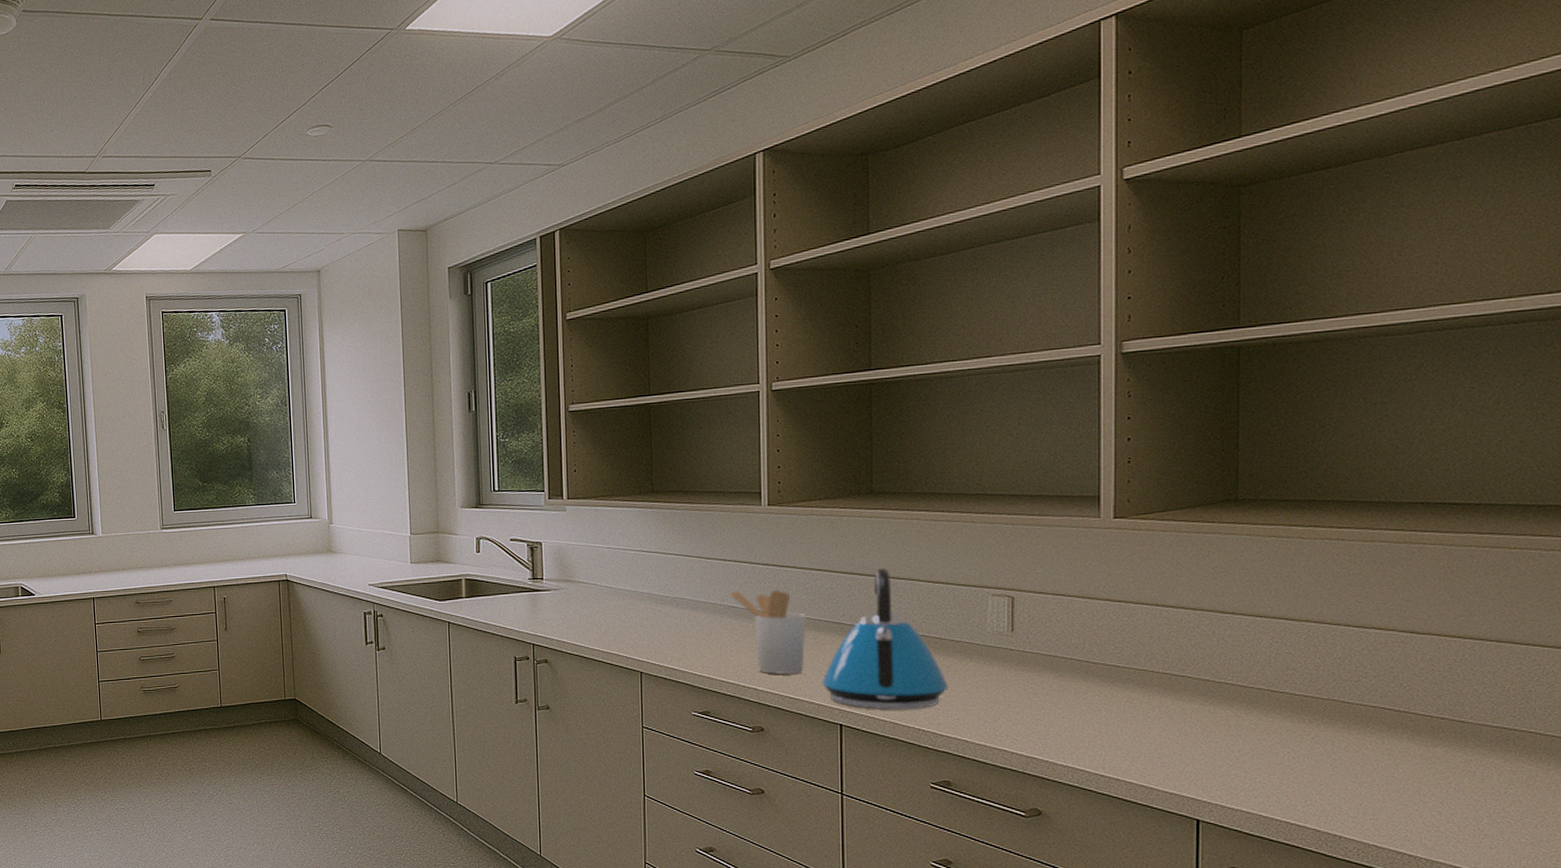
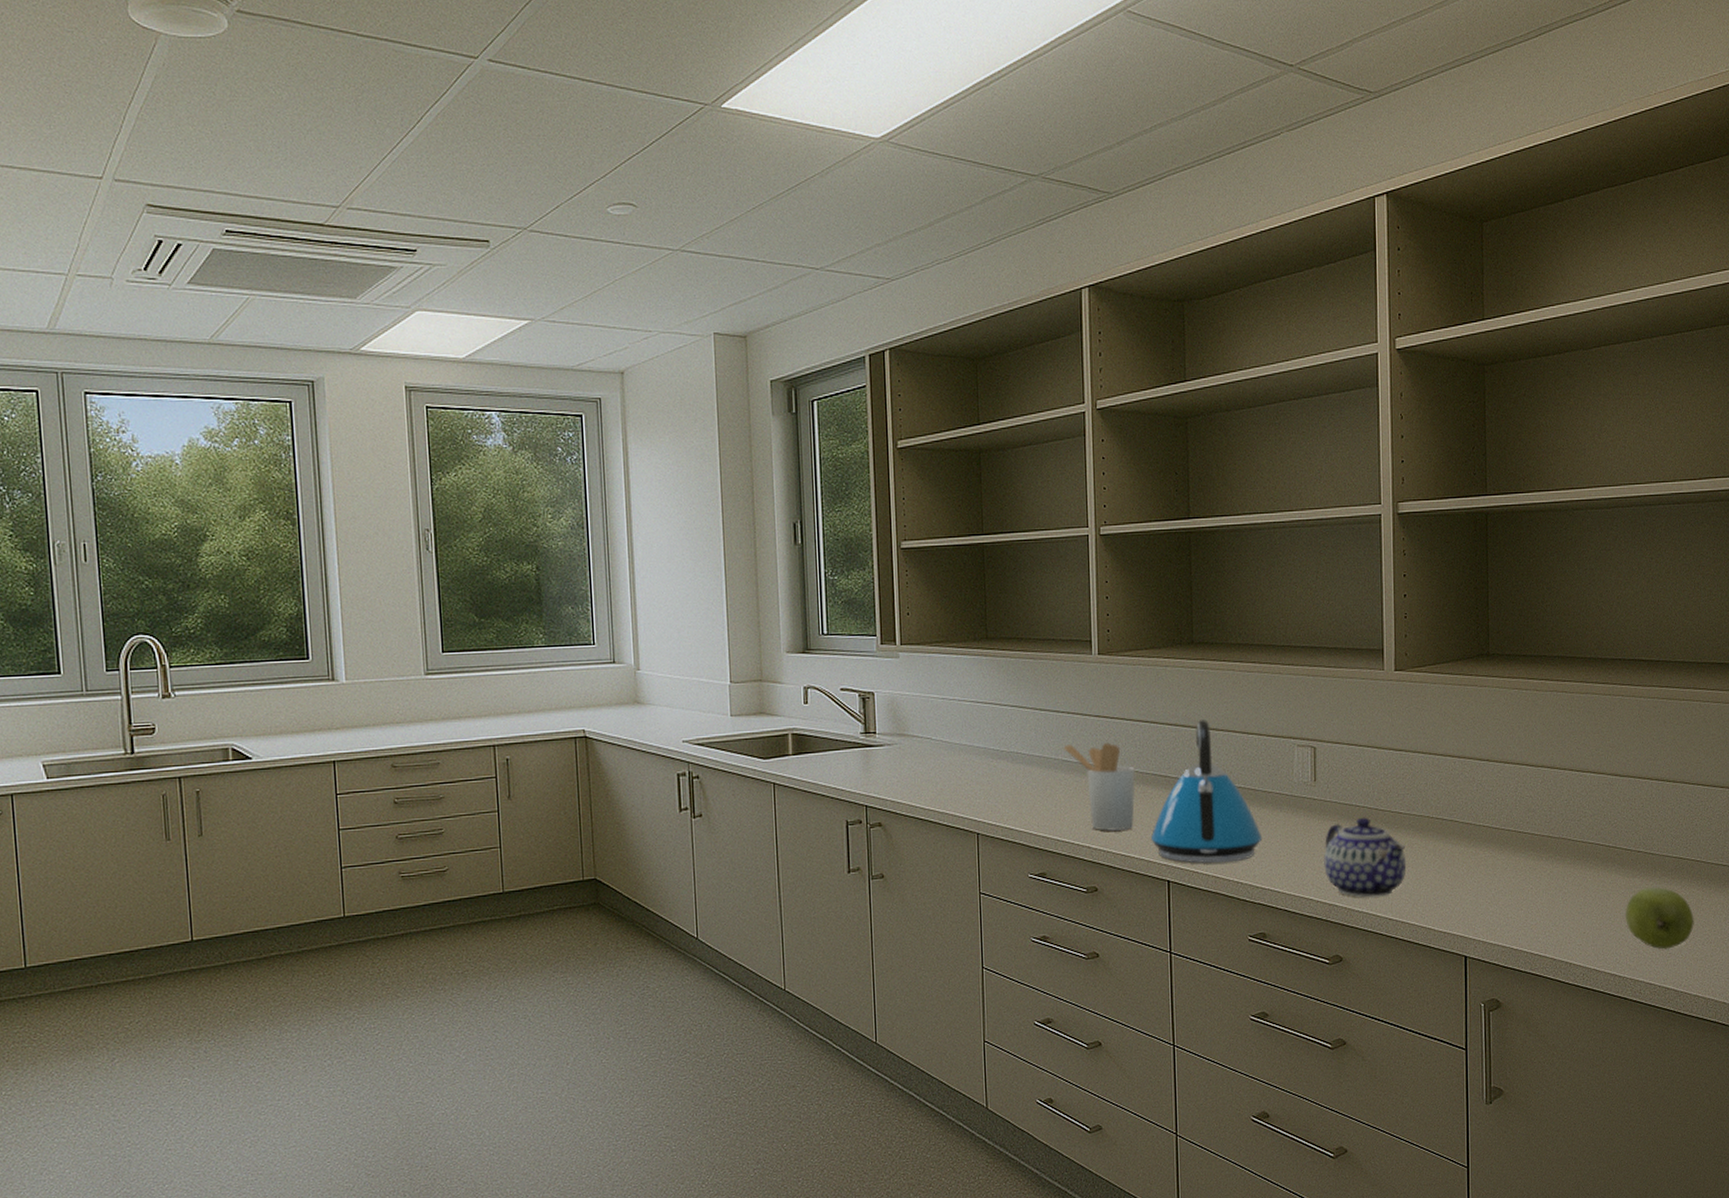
teapot: none [1021,669,1124,752] -> present [1324,817,1407,898]
apple: none [1421,759,1523,830] -> present [1626,887,1694,950]

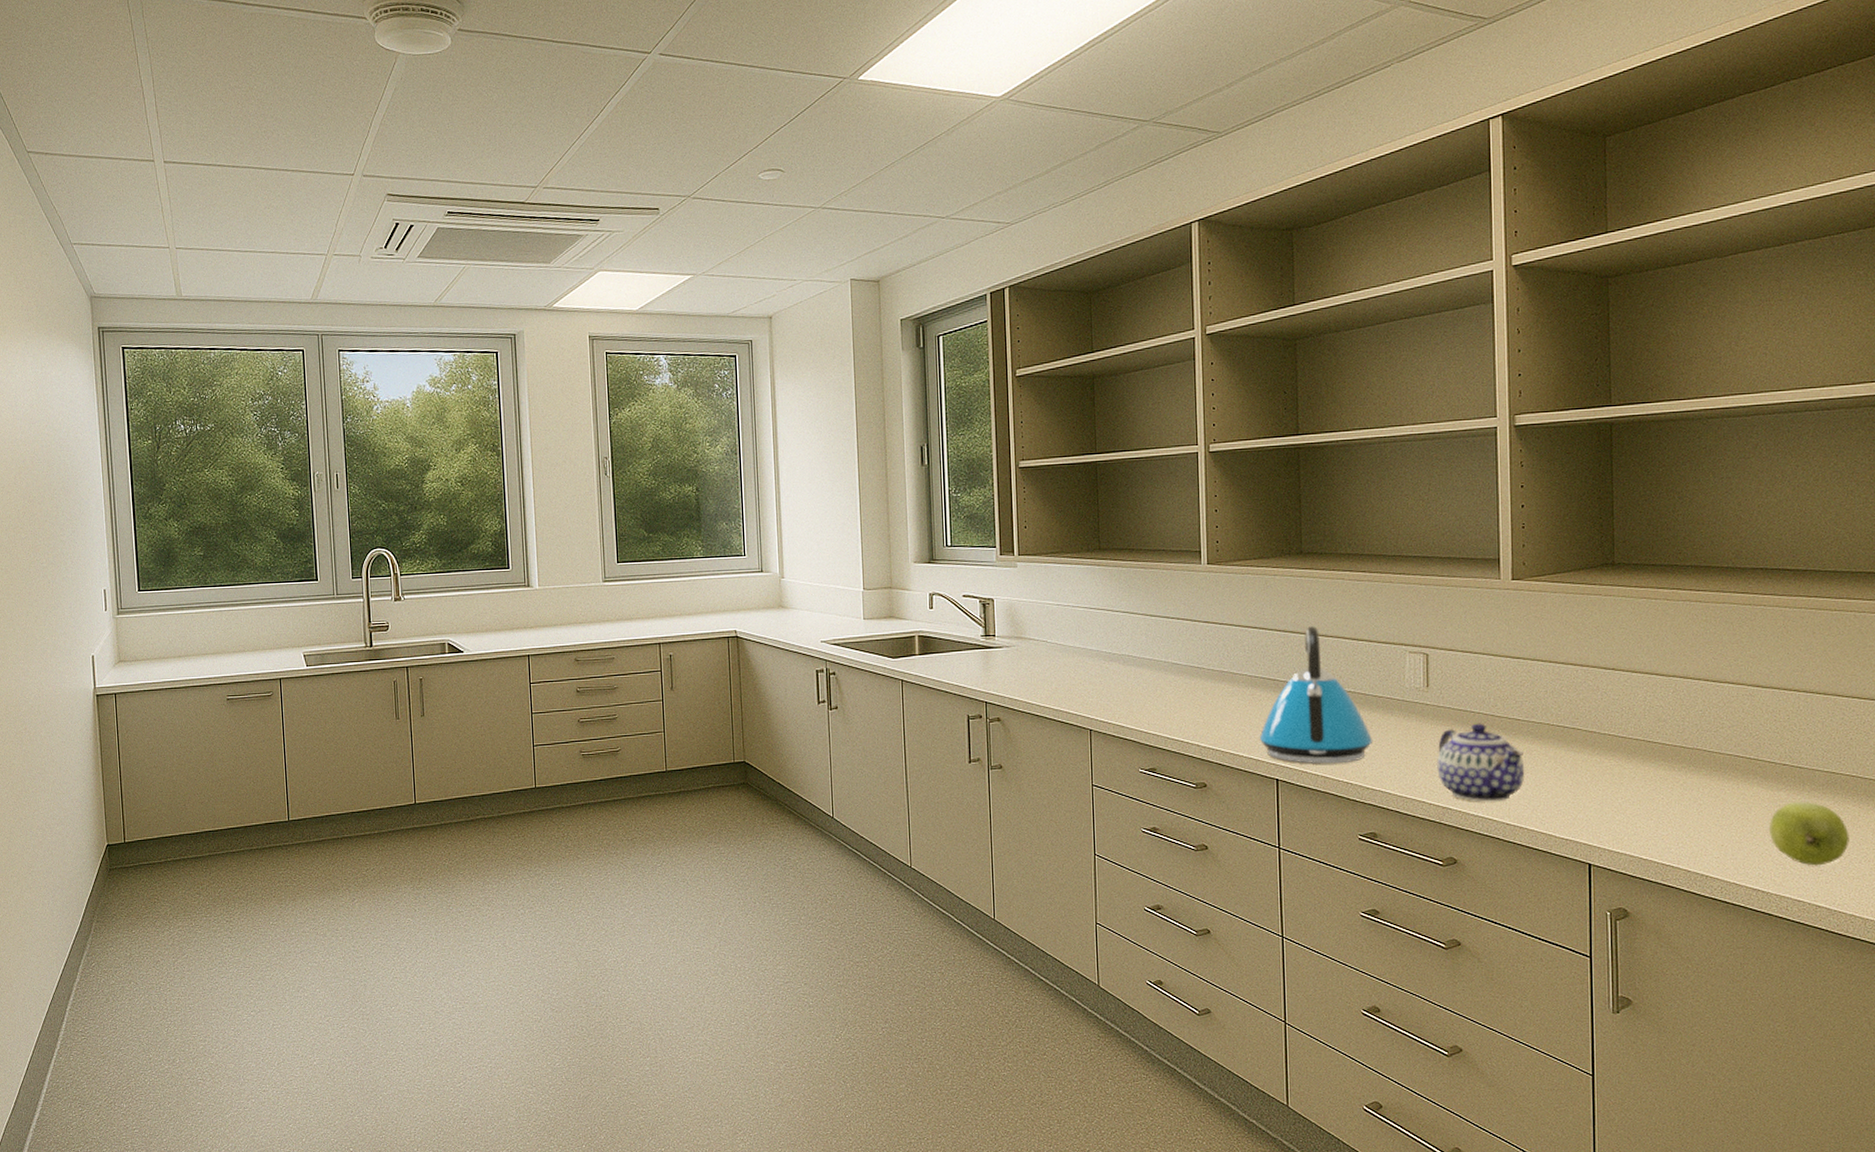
utensil holder: present [1063,742,1135,832] -> none [1173,647,1244,731]

